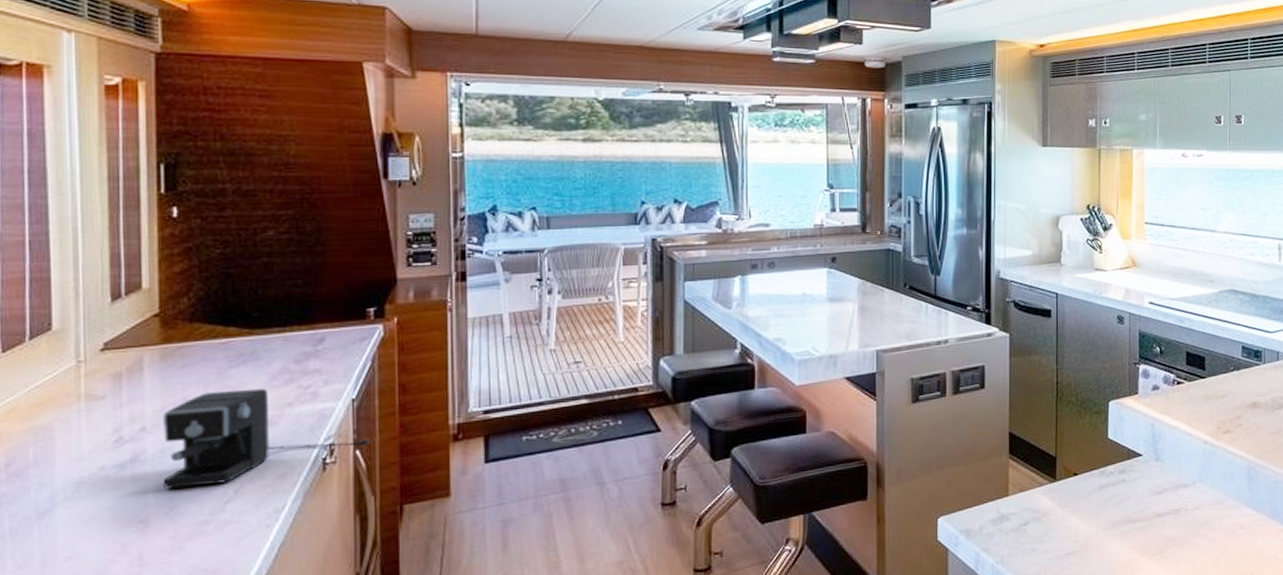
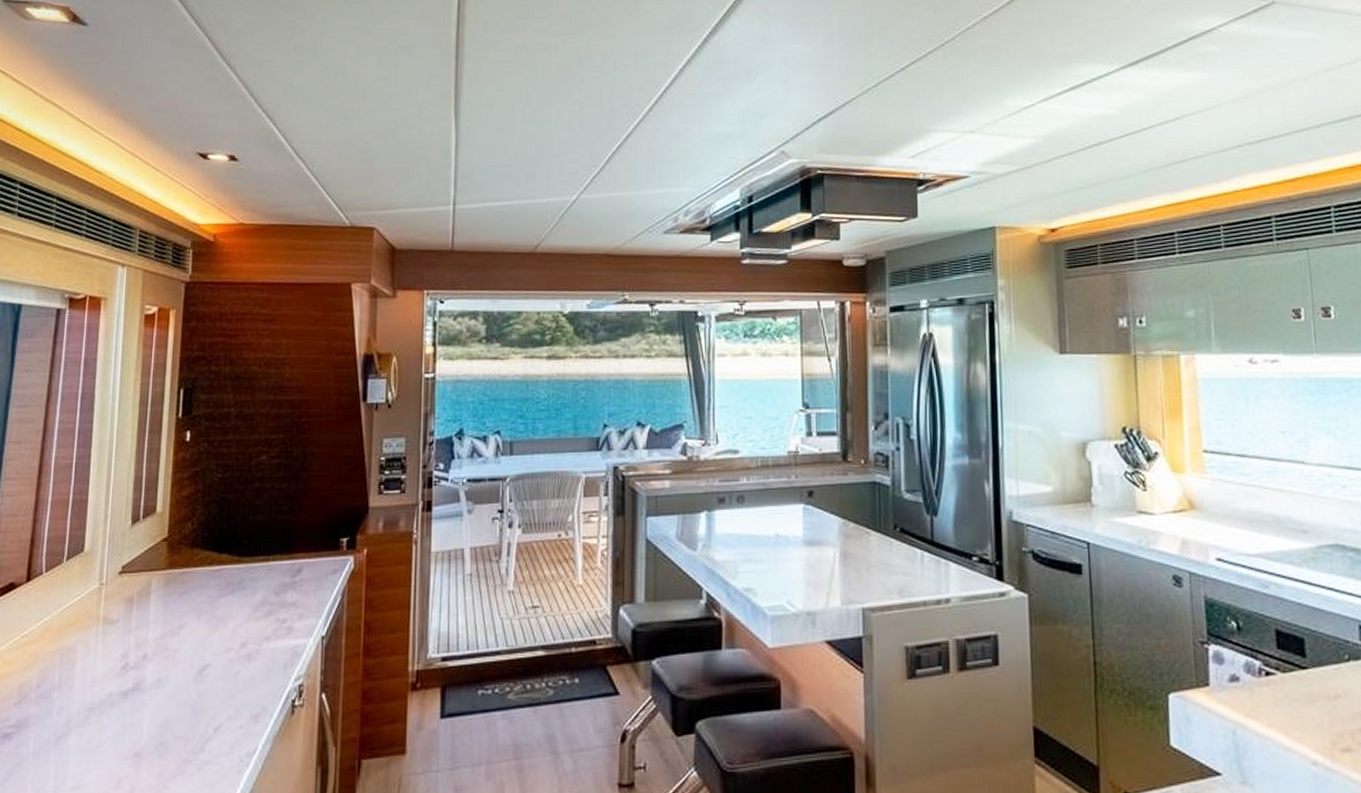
coffee maker: present [163,388,369,490] -> none [156,620,335,723]

